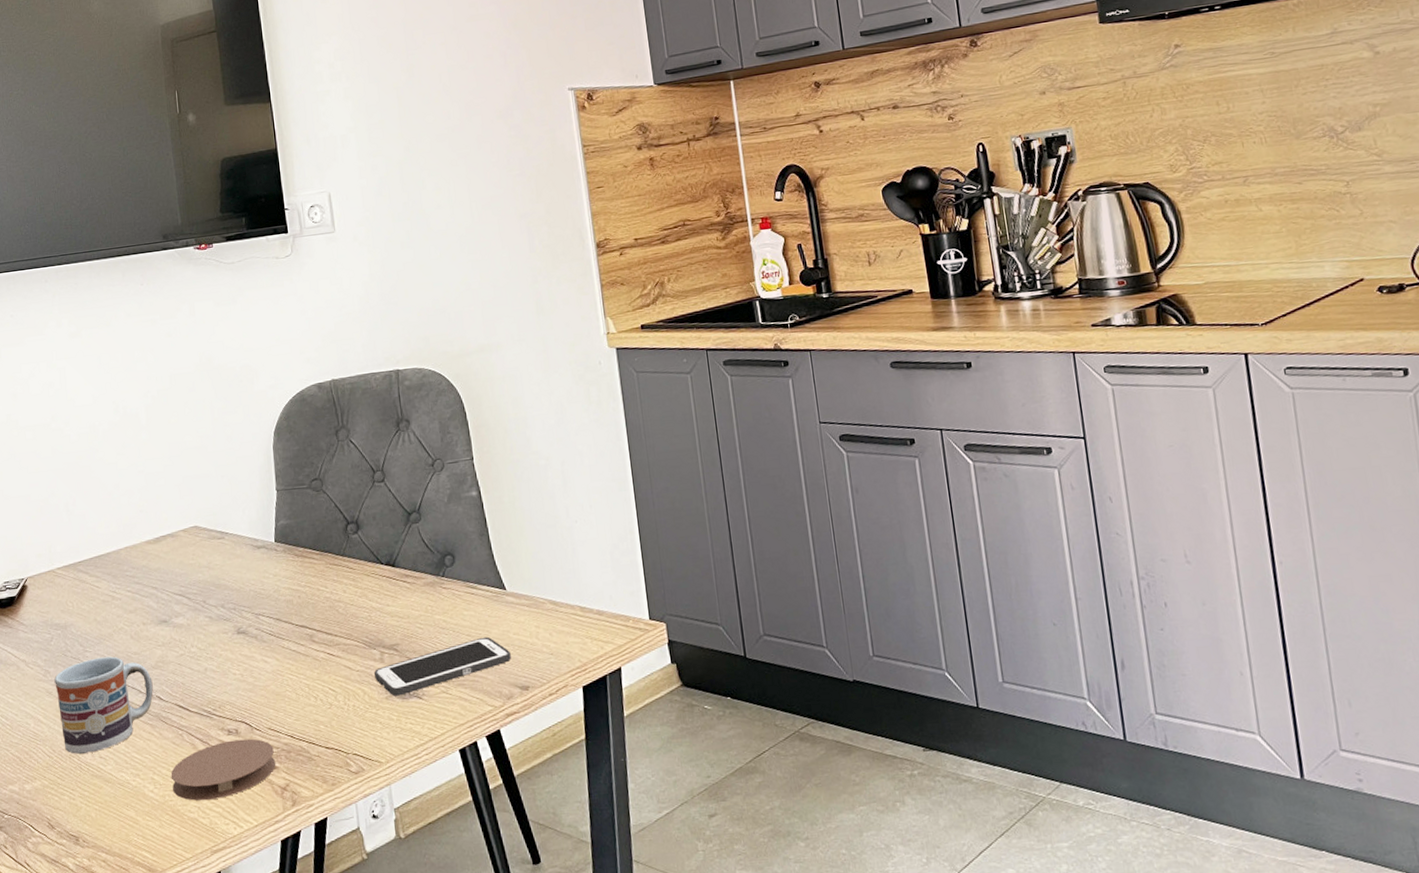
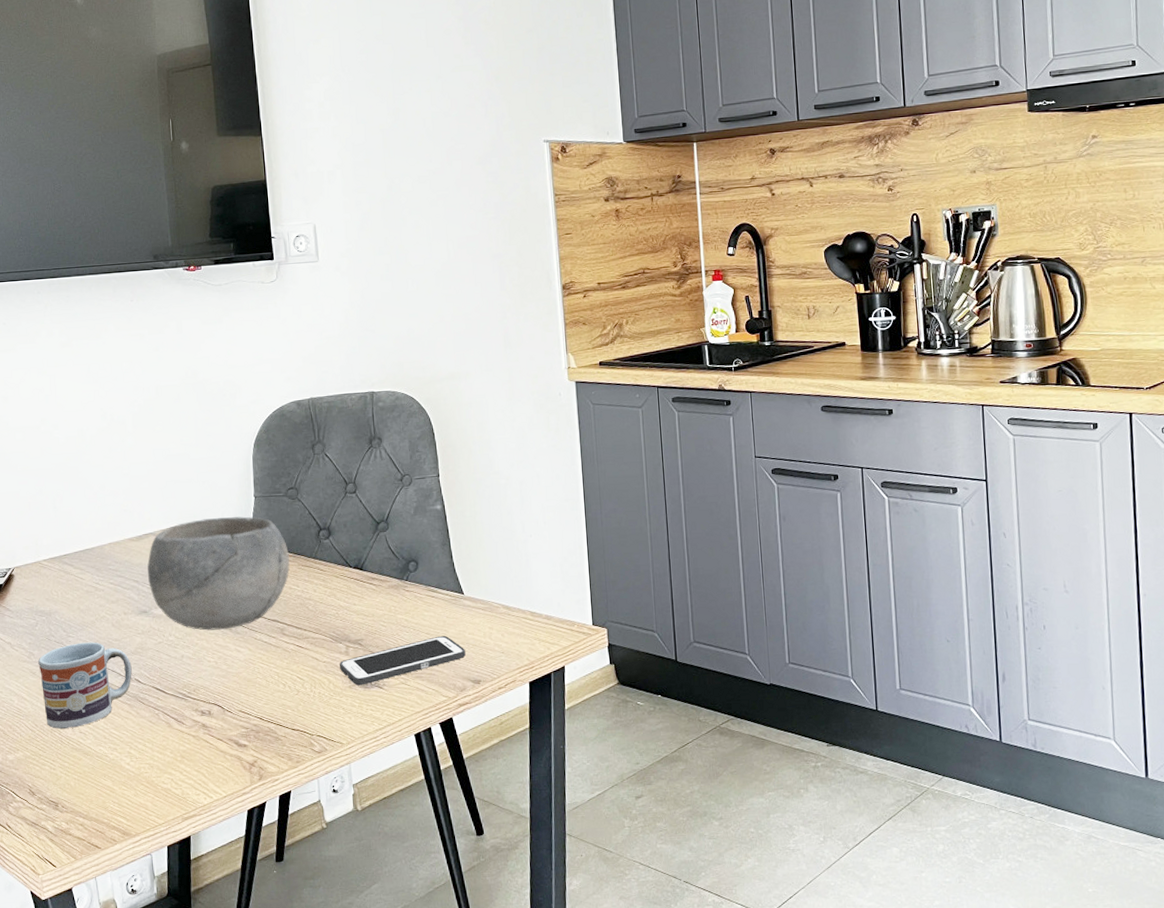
bowl: none [166,512,317,640] -> present [147,516,291,631]
coaster: present [170,738,276,801] -> none [146,719,245,773]

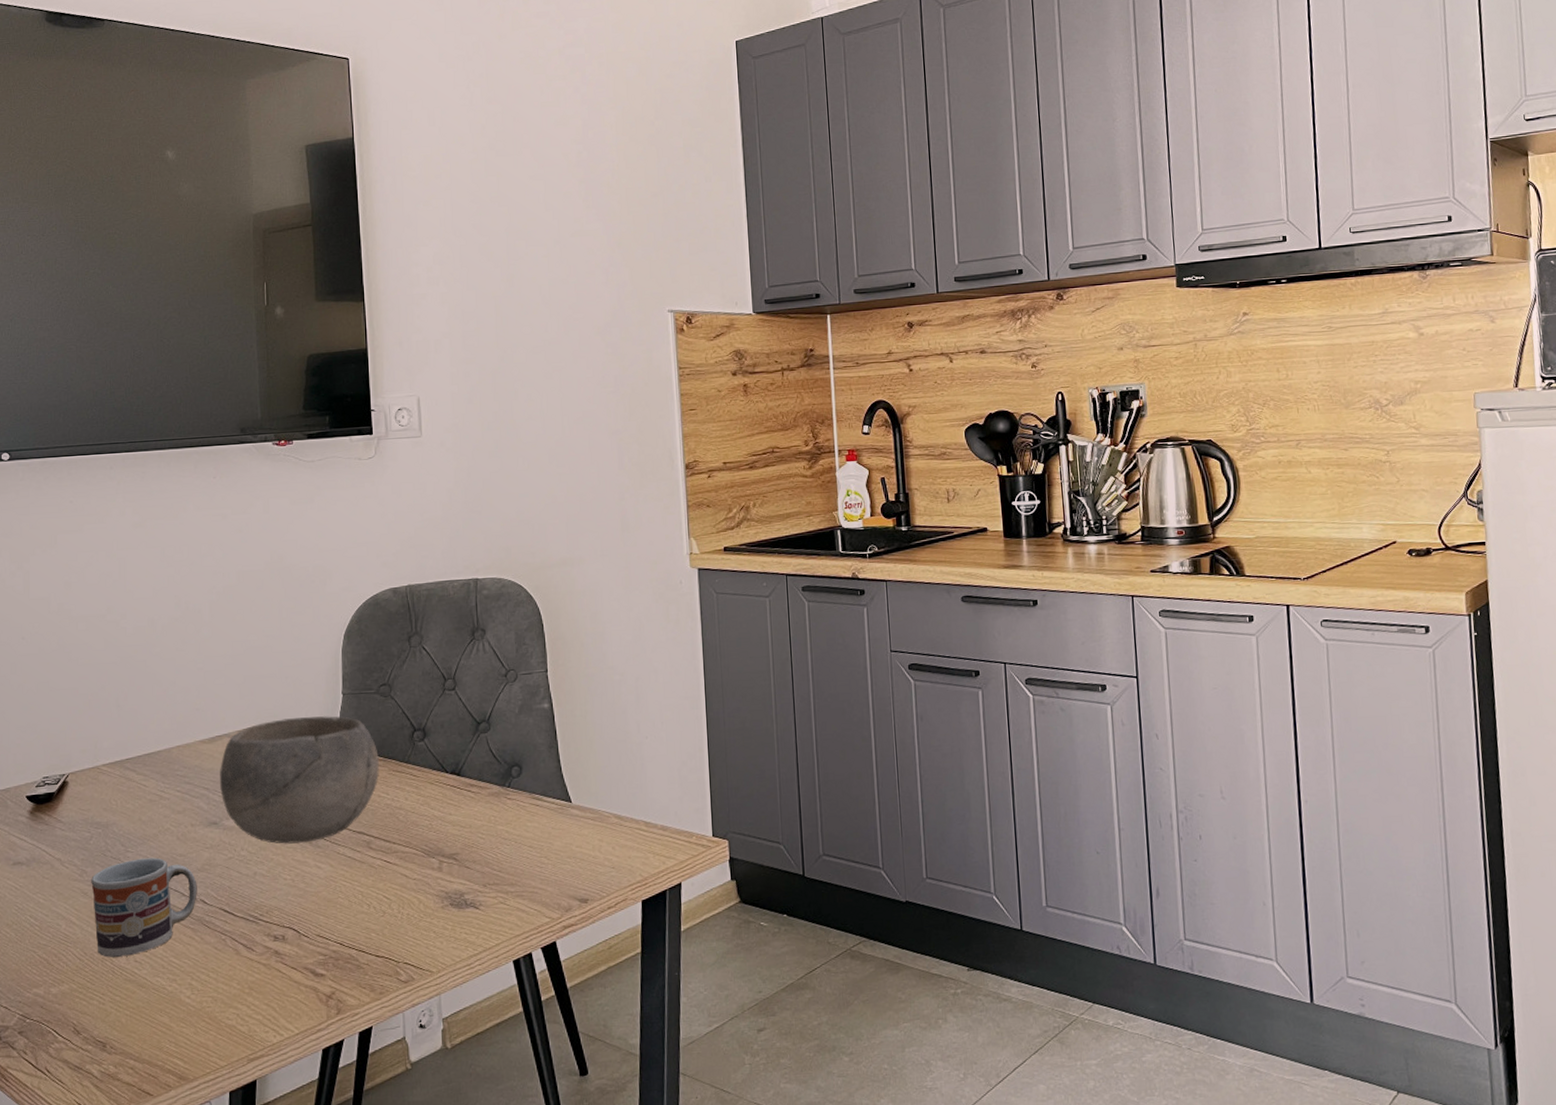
cell phone: present [340,635,466,686] -> none [432,848,572,906]

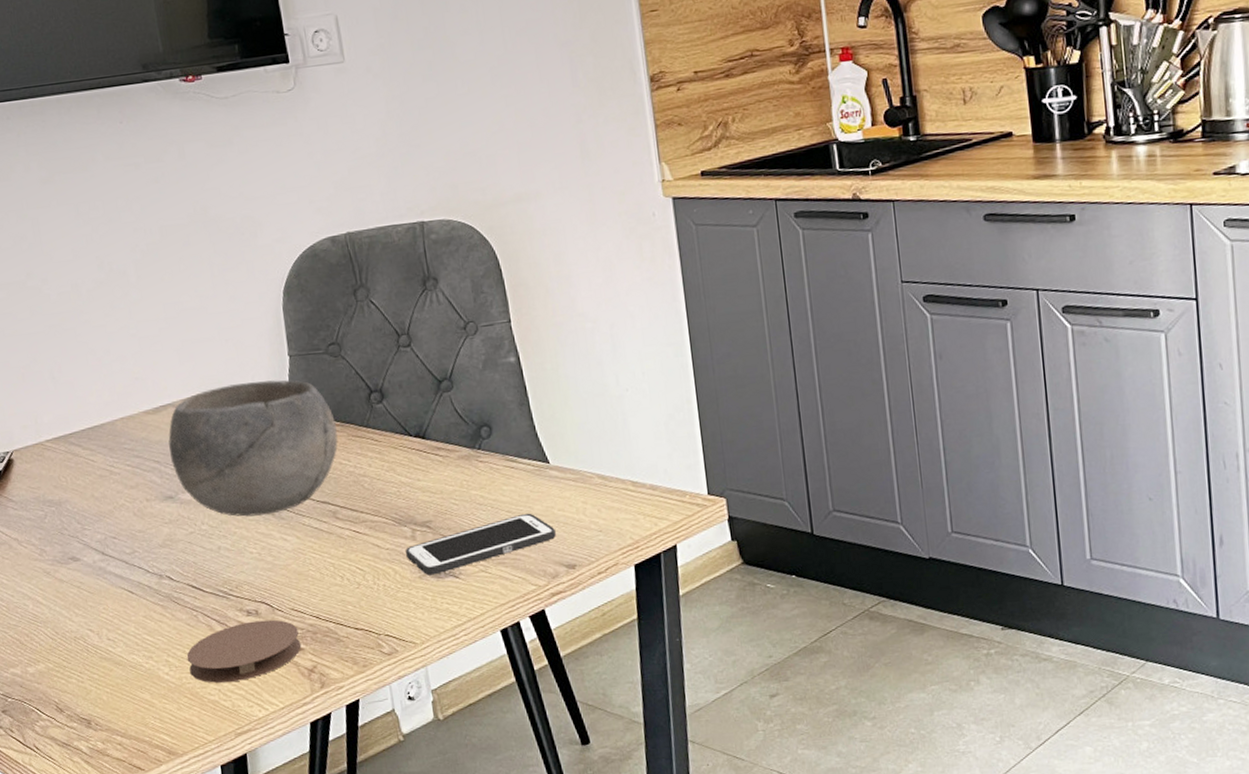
cup: present [91,857,197,957] -> none [51,534,162,636]
coaster: none [210,945,323,1007] -> present [186,619,302,683]
cell phone: none [432,848,572,906] -> present [405,513,556,576]

